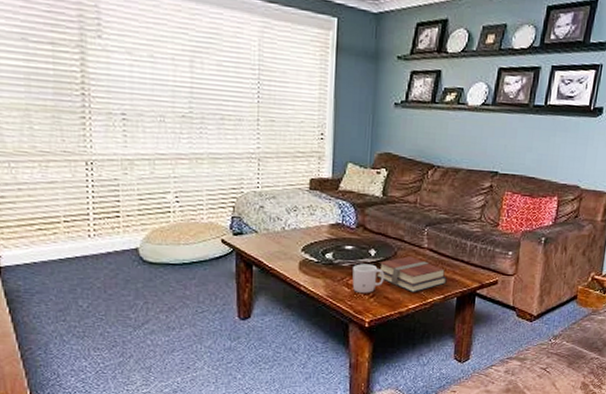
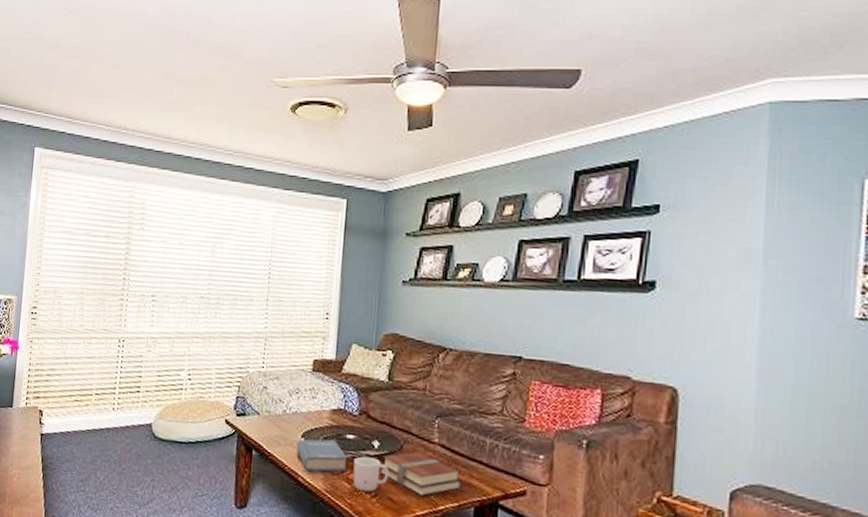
hardback book: none [298,251,347,281] -> present [297,439,348,472]

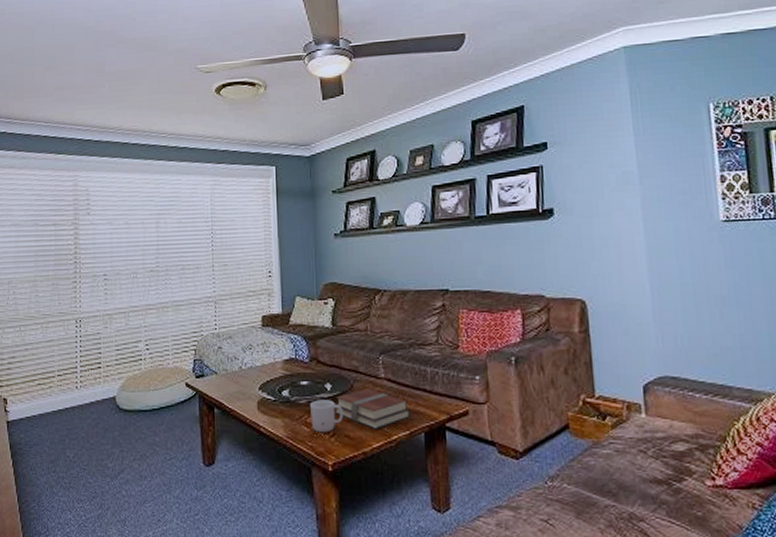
hardback book: present [297,439,348,472] -> none [256,388,305,421]

